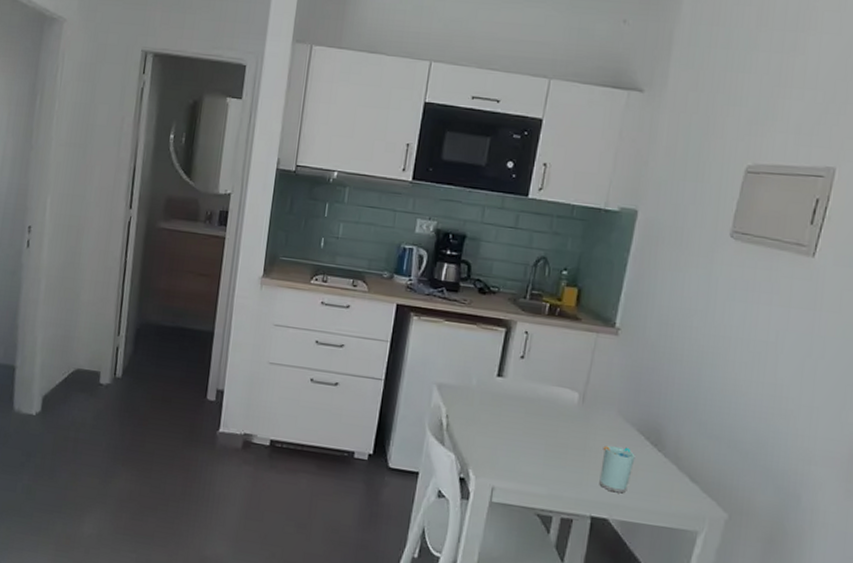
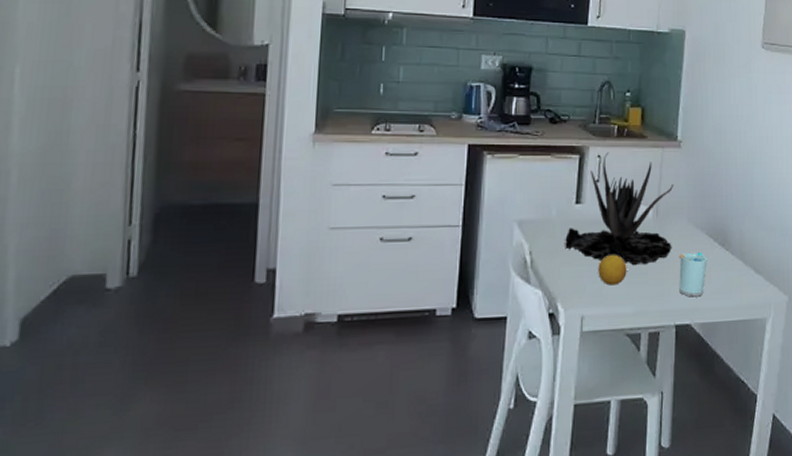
plant: none [482,330,606,450] -> present [565,152,674,266]
fruit: none [513,431,545,464] -> present [598,254,627,286]

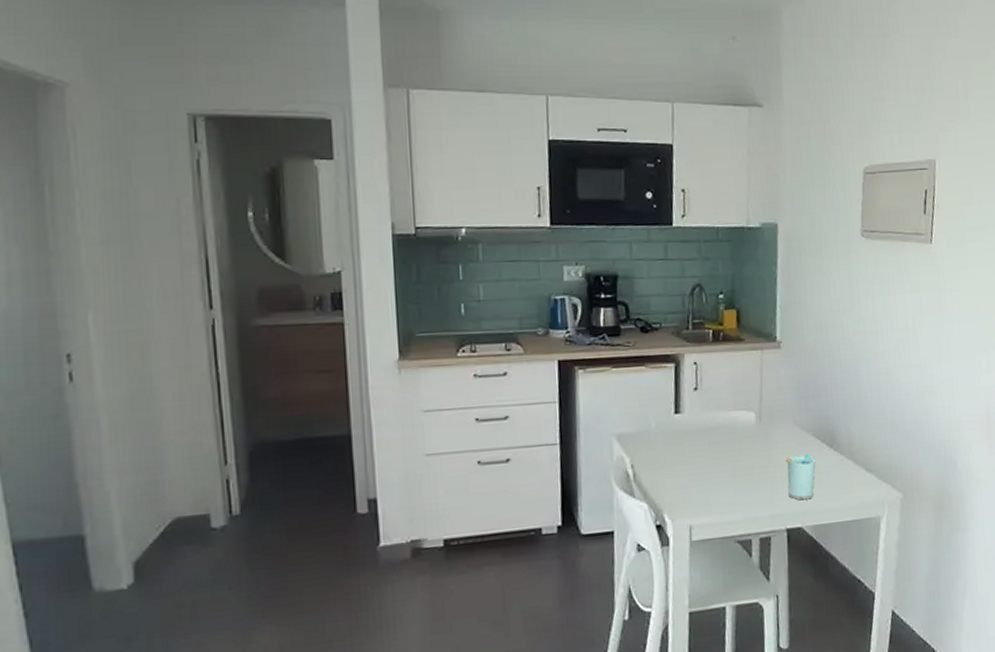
plant: present [565,152,674,266] -> none [666,359,778,473]
fruit: present [598,254,627,286] -> none [703,462,733,494]

